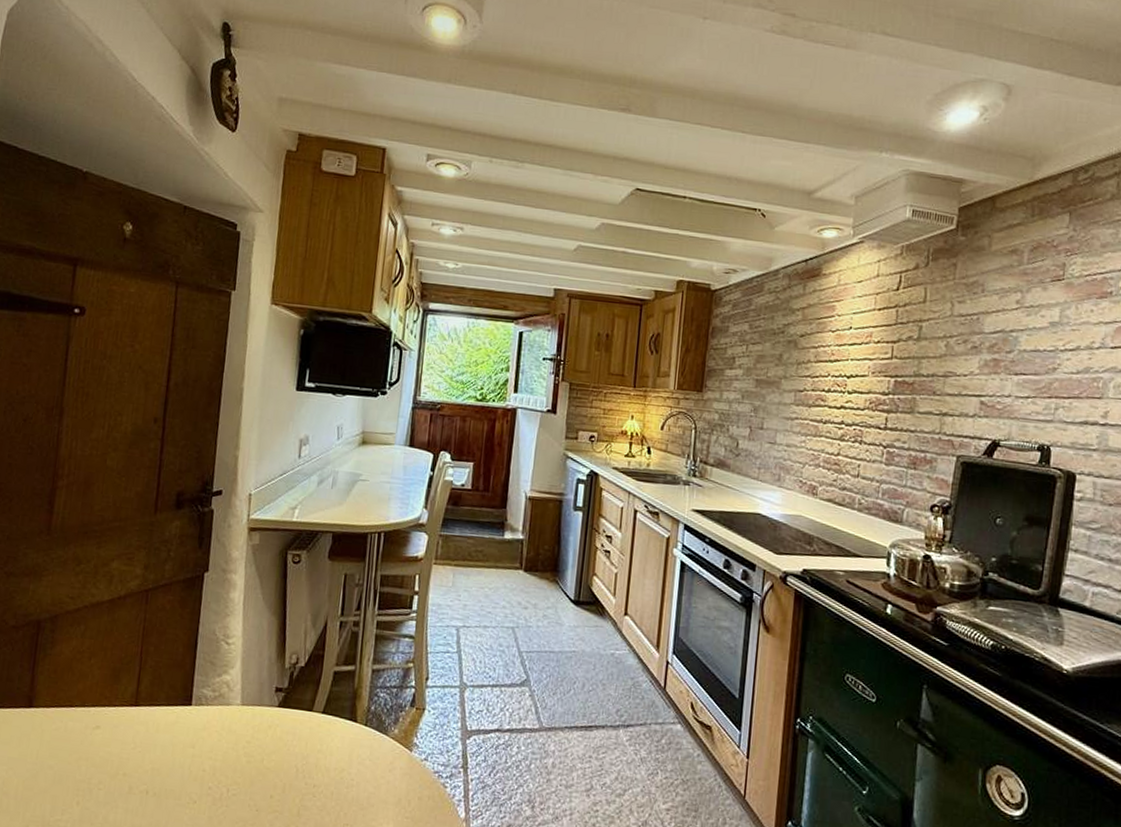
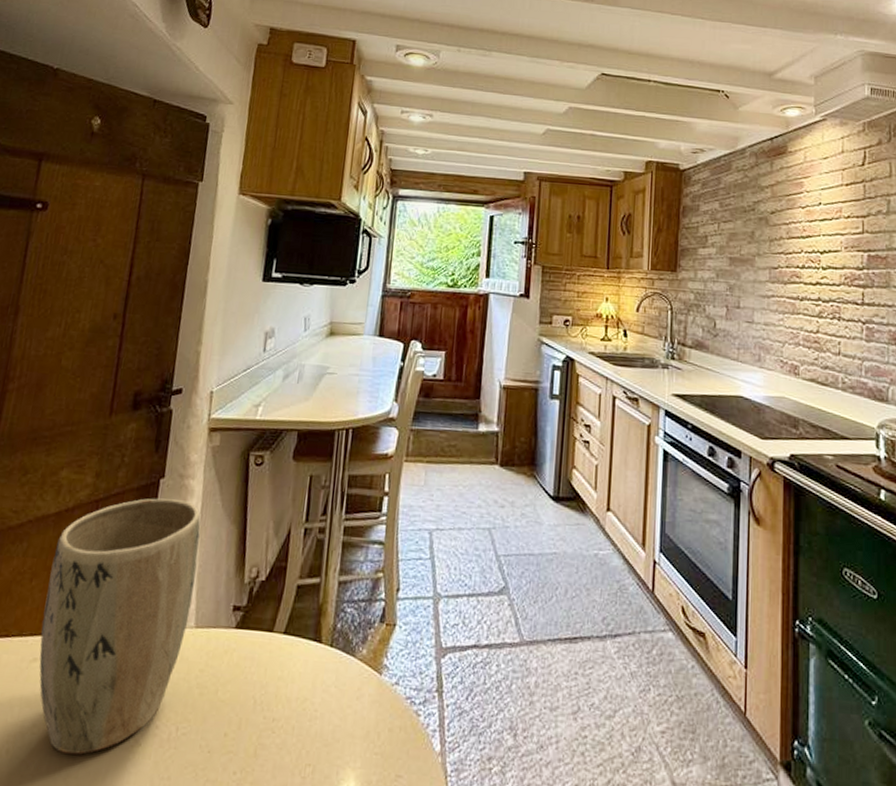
plant pot: none [101,590,244,808] -> present [39,498,201,755]

